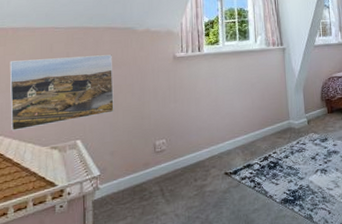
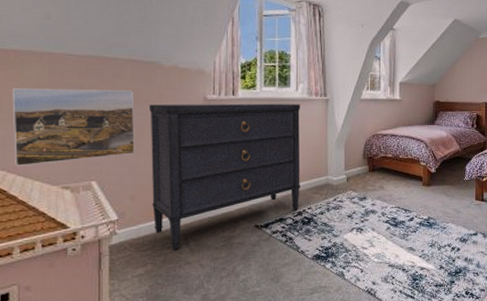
dresser: none [125,55,265,202] -> present [148,103,301,251]

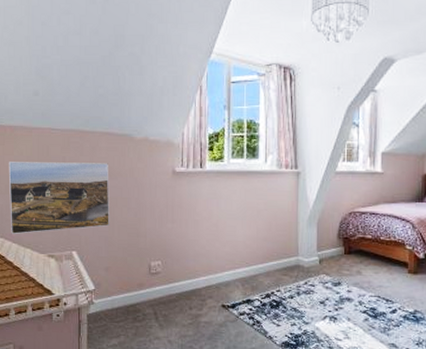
dresser: present [148,103,301,251] -> none [122,176,270,325]

